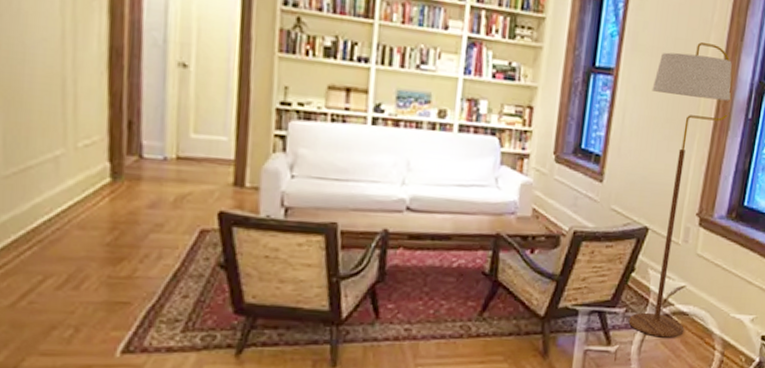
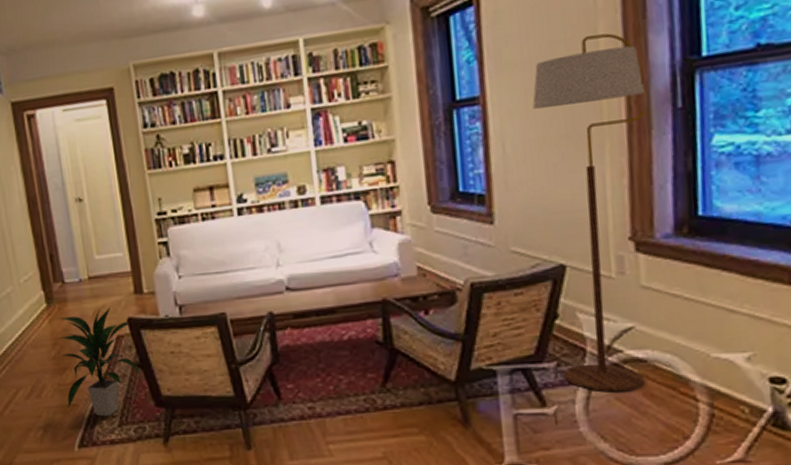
indoor plant: none [115,195,224,320] -> present [58,307,141,417]

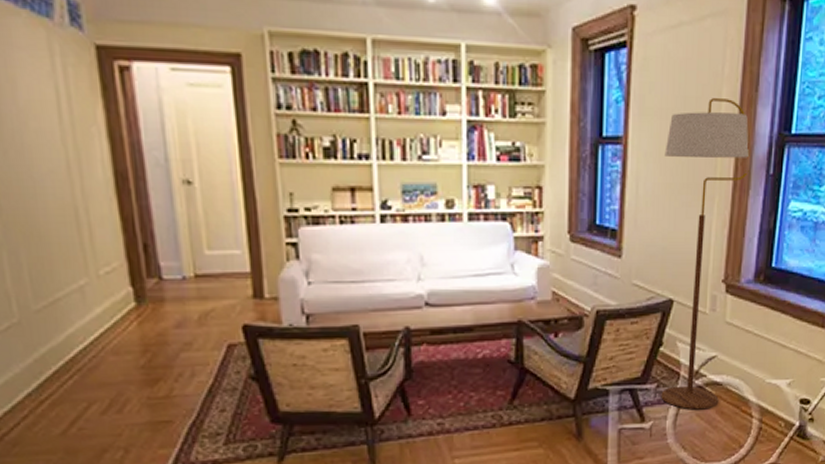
indoor plant: present [58,307,141,417] -> none [152,311,256,435]

